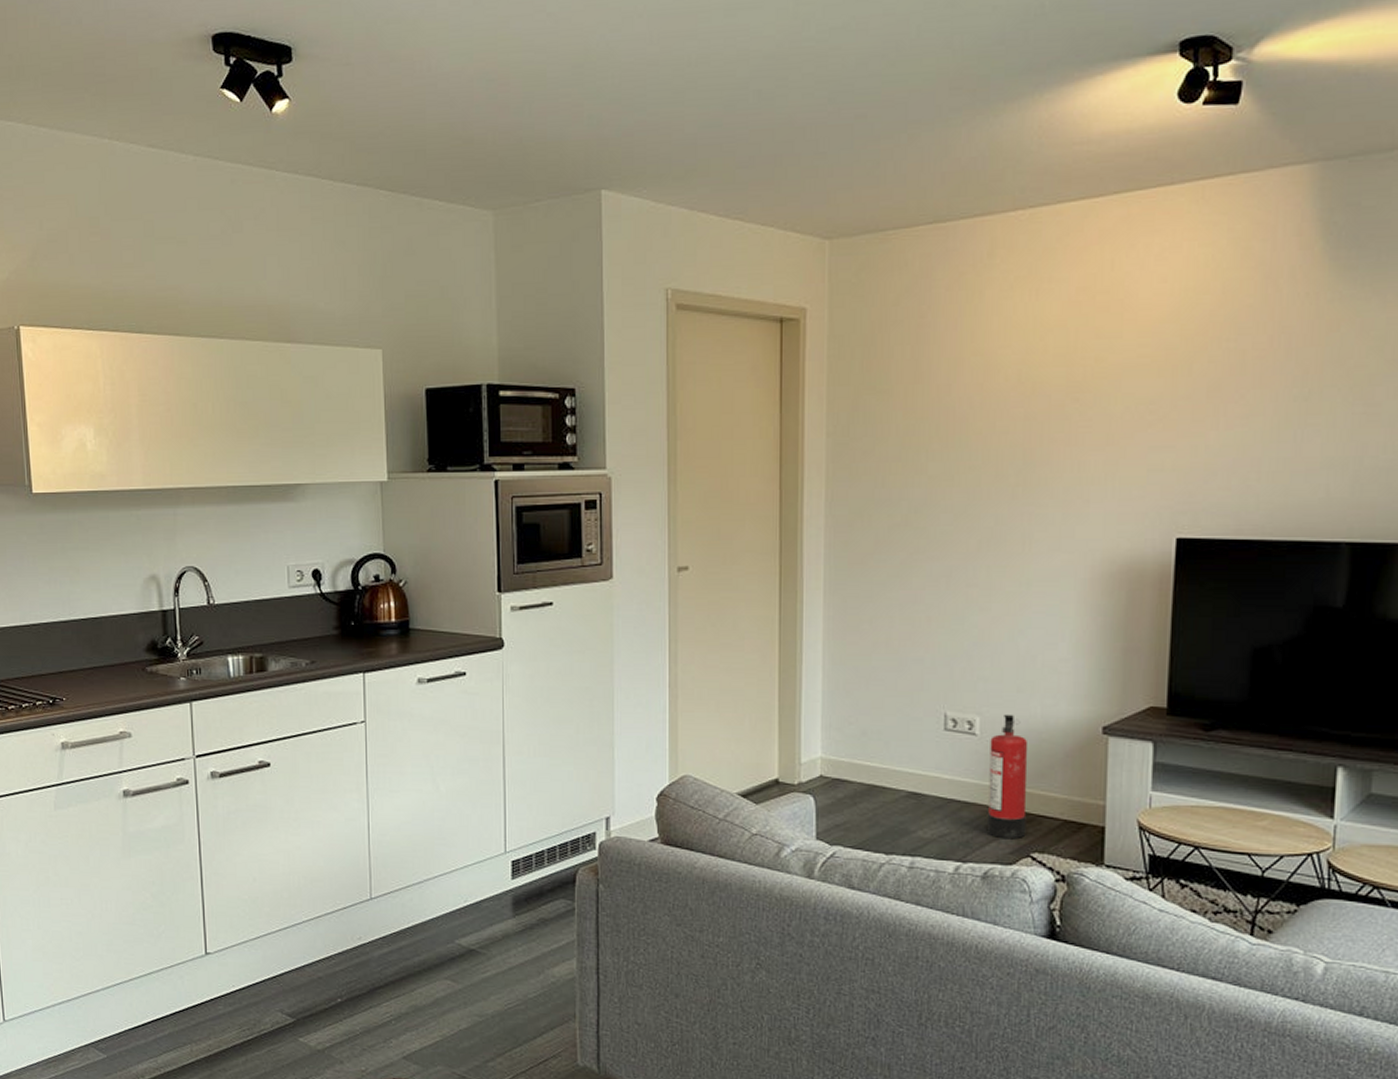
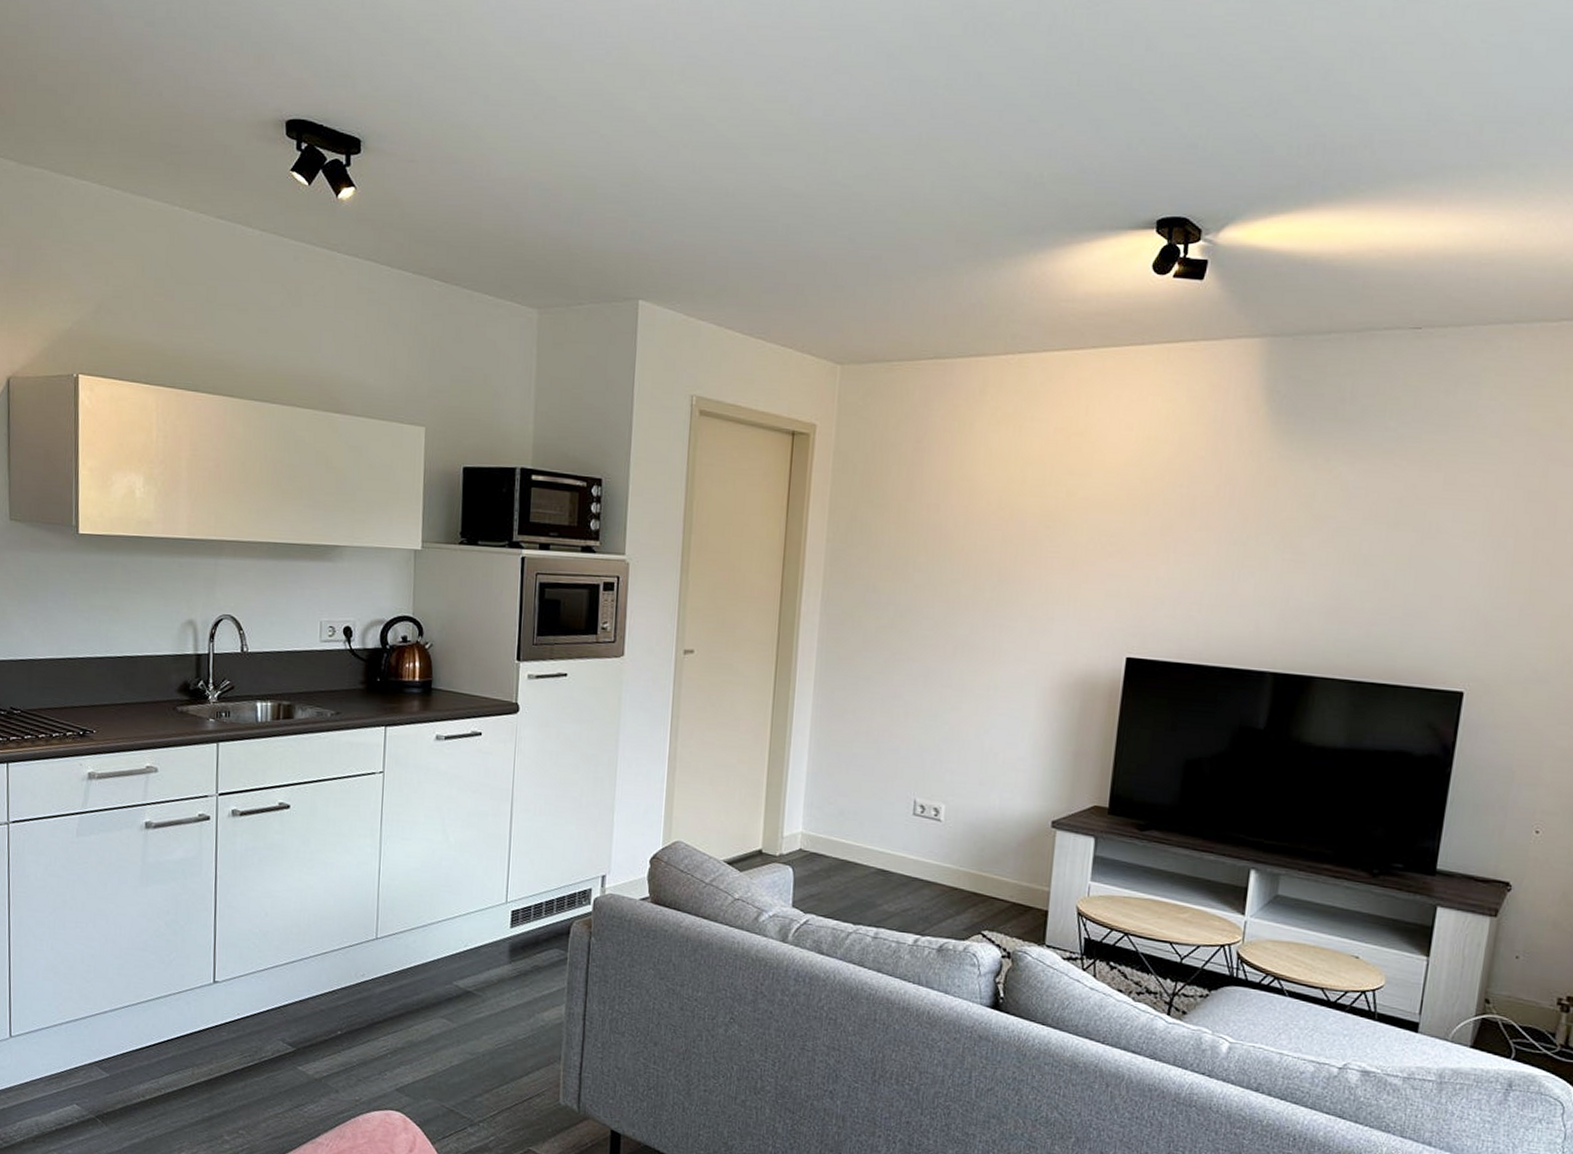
fire extinguisher: present [988,714,1029,838] -> none [945,803,986,917]

